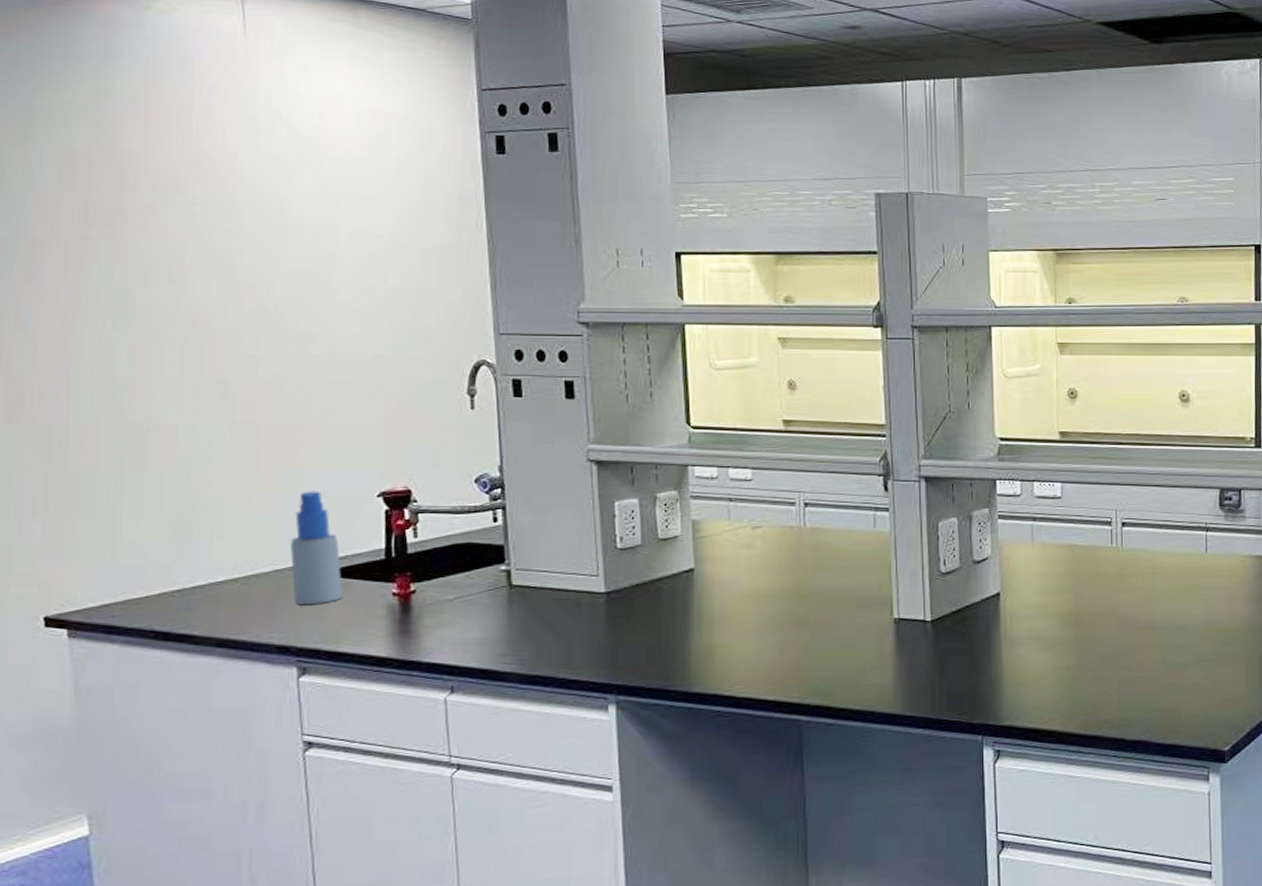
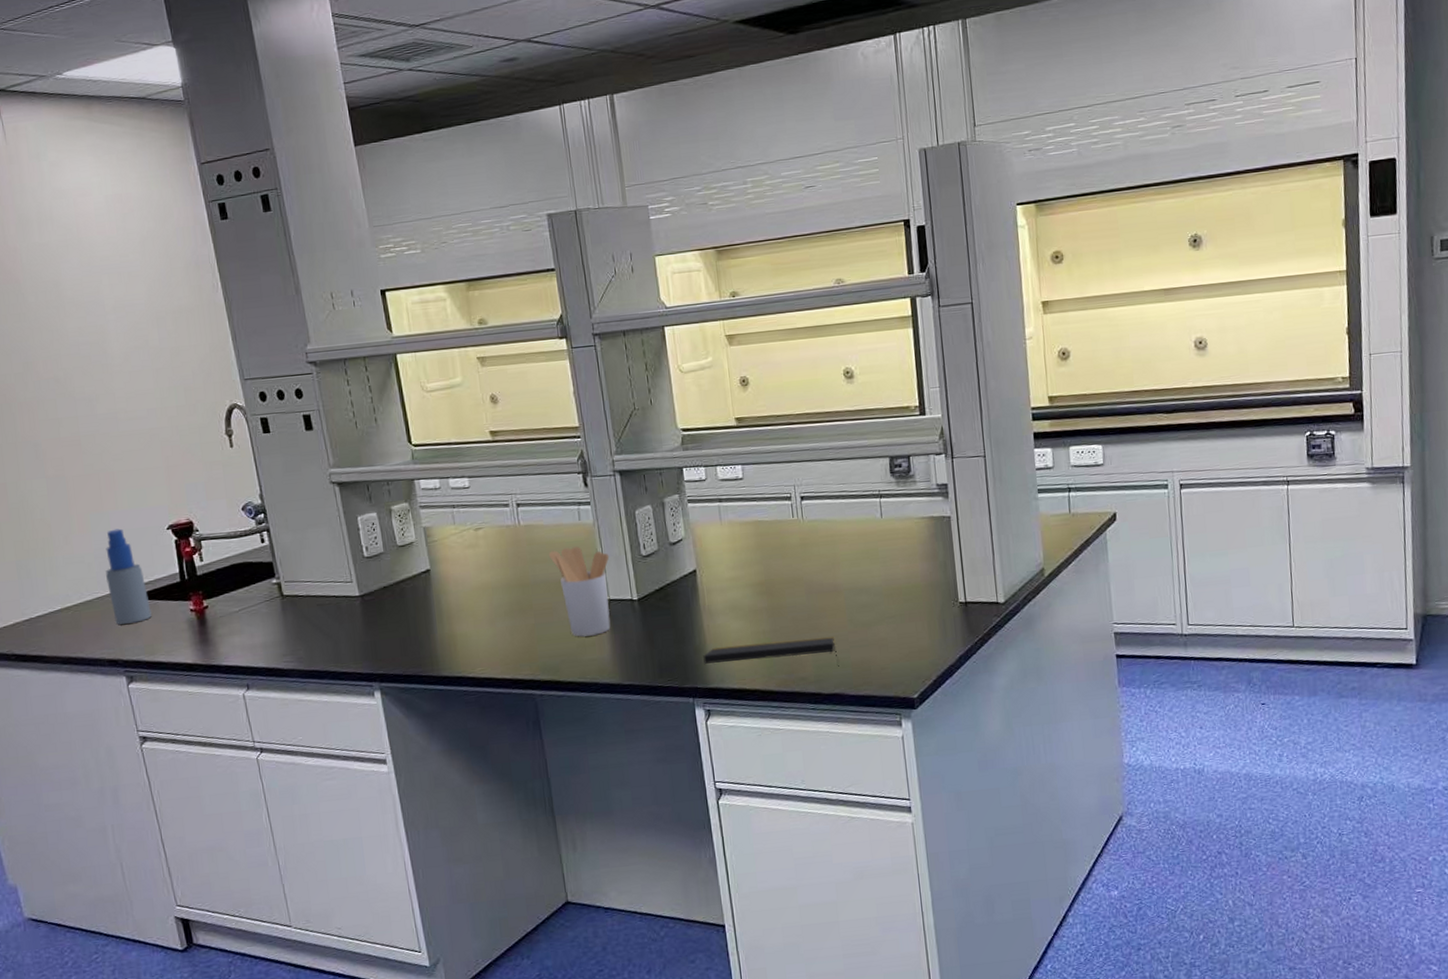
utensil holder: none [834,557,904,658] -> present [548,547,611,637]
notepad: none [998,677,1146,710] -> present [703,637,838,666]

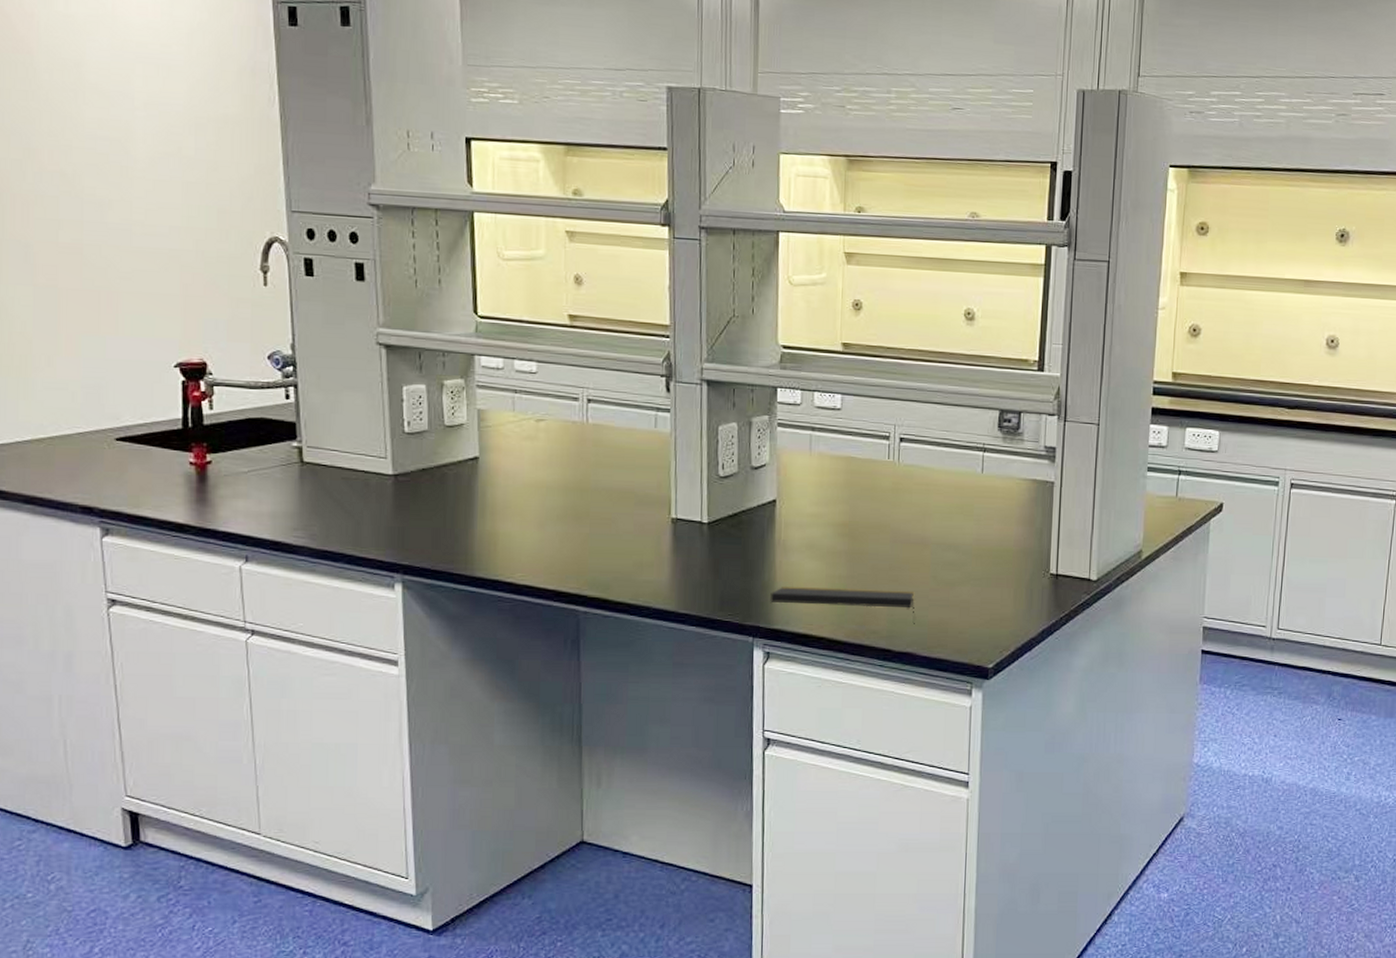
spray bottle: present [106,528,152,625] -> none [92,357,142,468]
utensil holder: present [548,547,611,637] -> none [615,455,683,555]

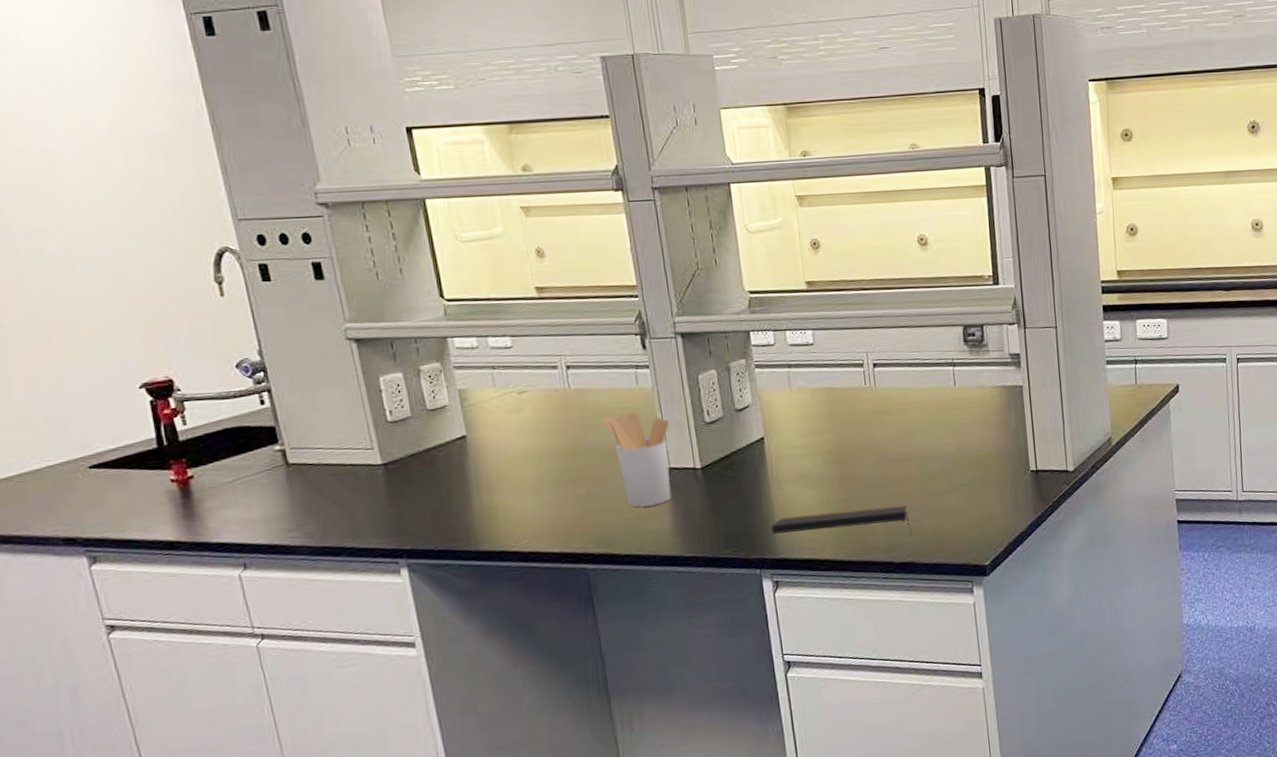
utensil holder: none [615,455,683,555] -> present [602,412,672,507]

